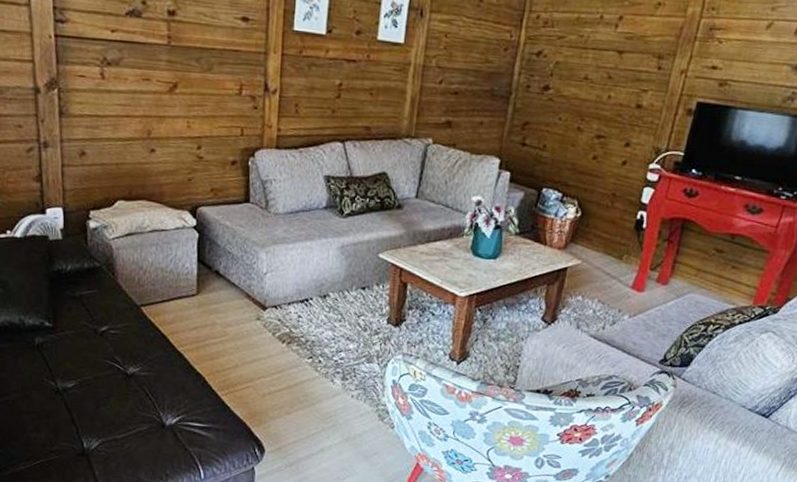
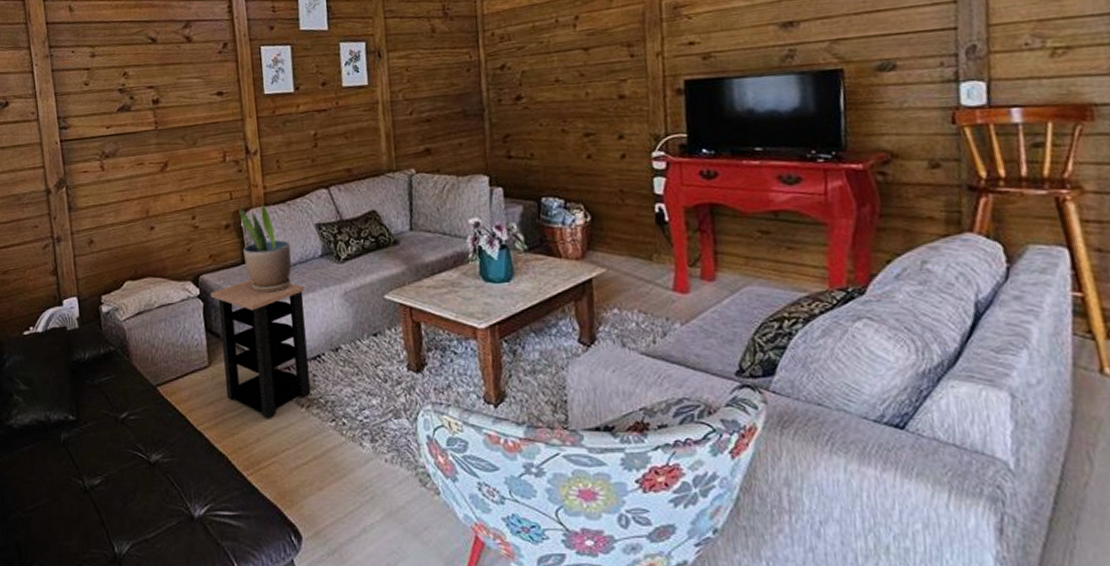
side table: none [207,218,303,348] -> present [210,279,311,418]
potted plant: none [247,147,296,235] -> present [239,205,292,293]

